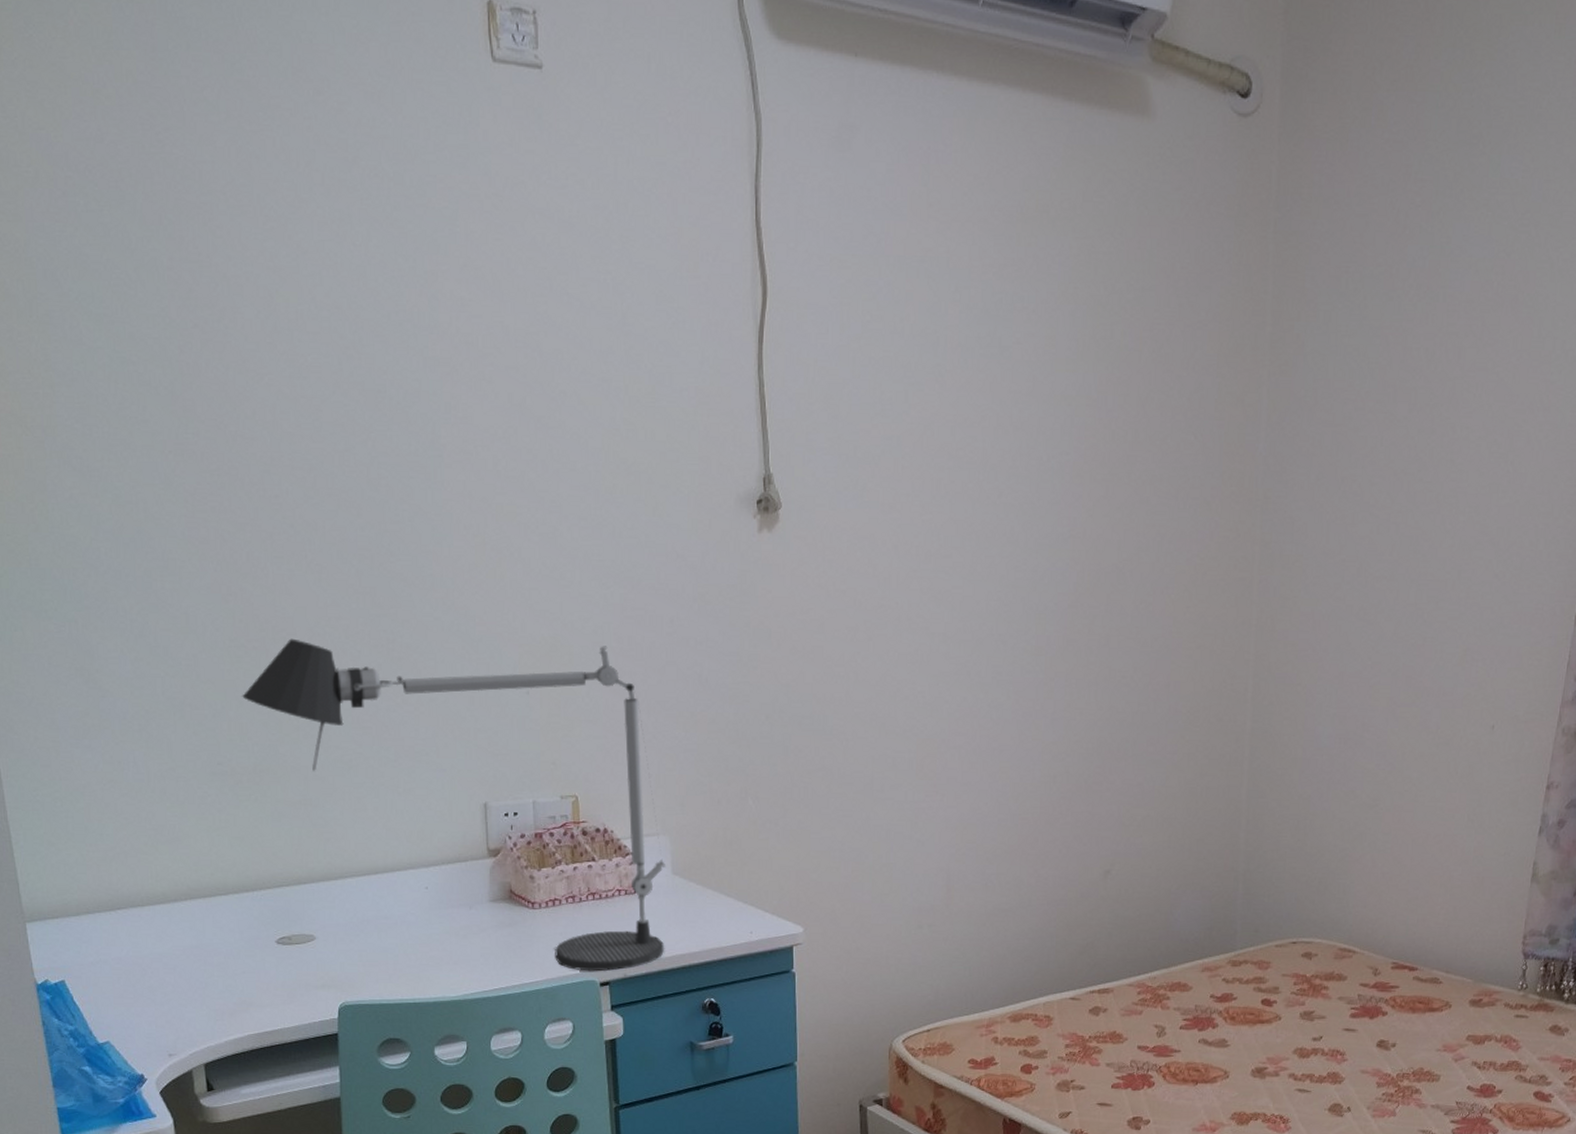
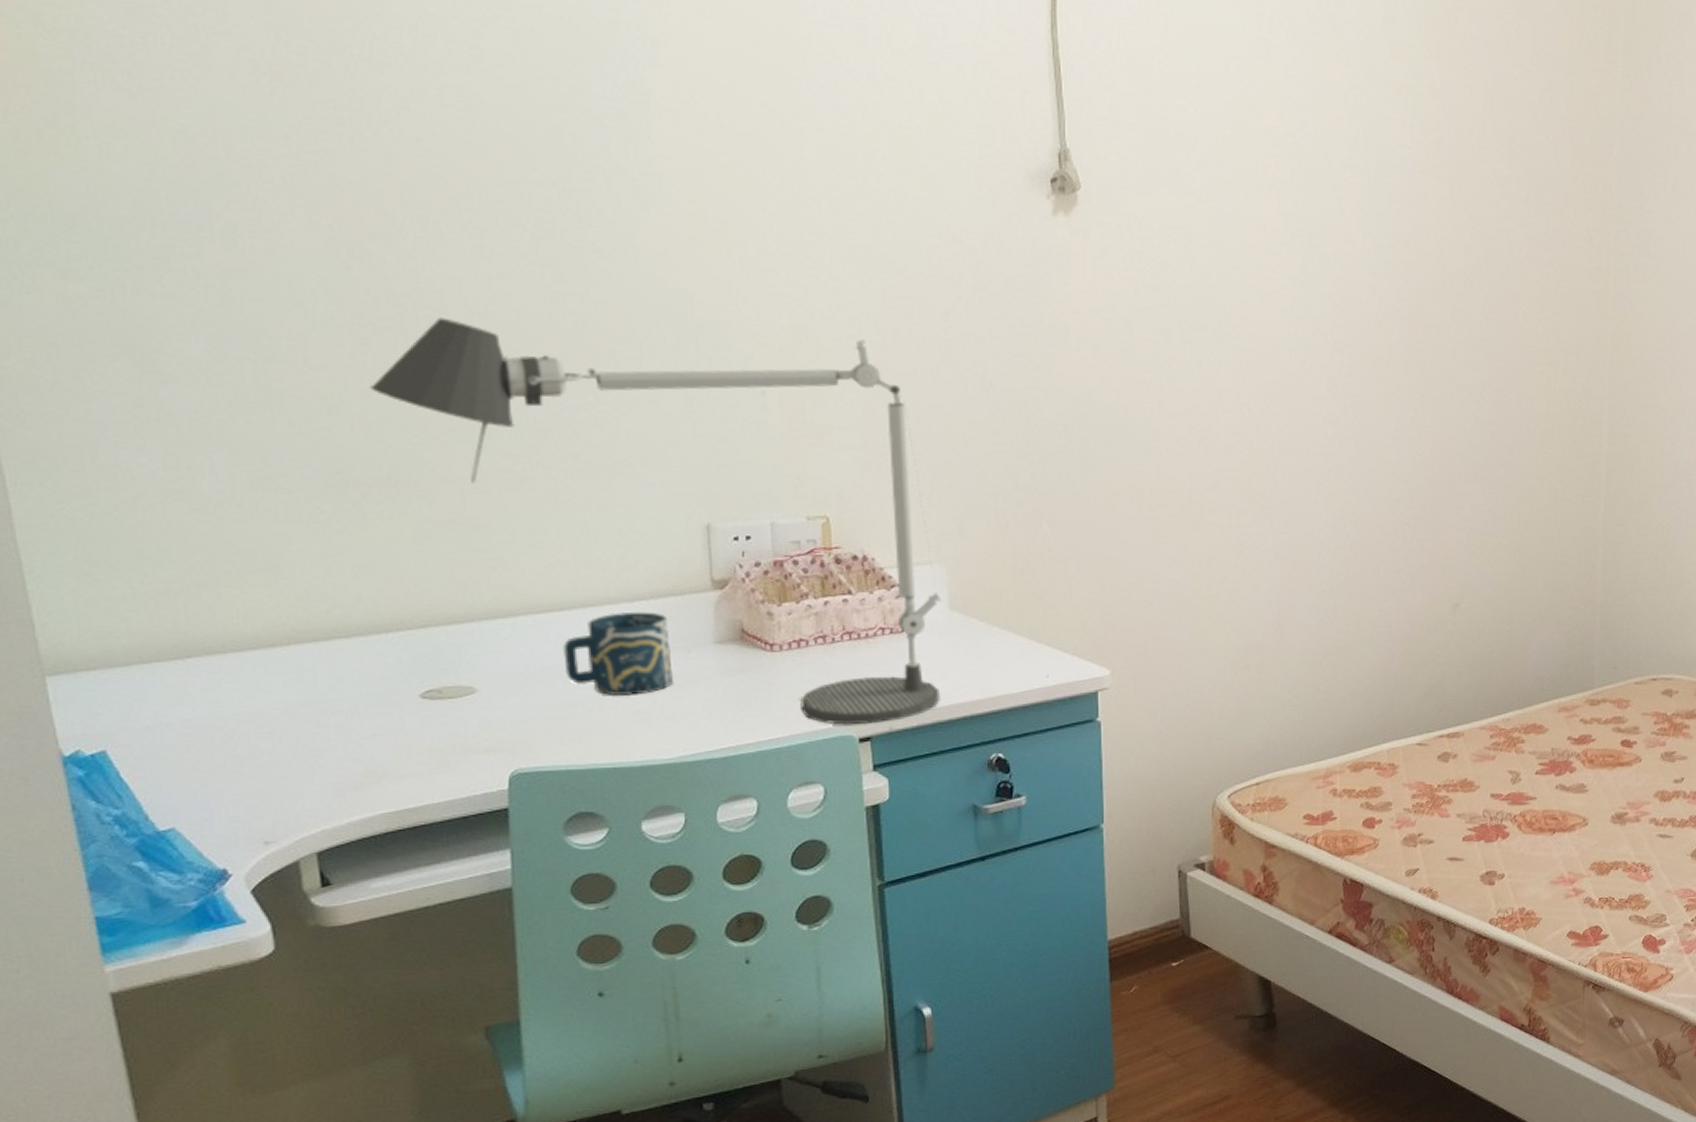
cup: none [378,875,458,944] -> present [563,611,673,695]

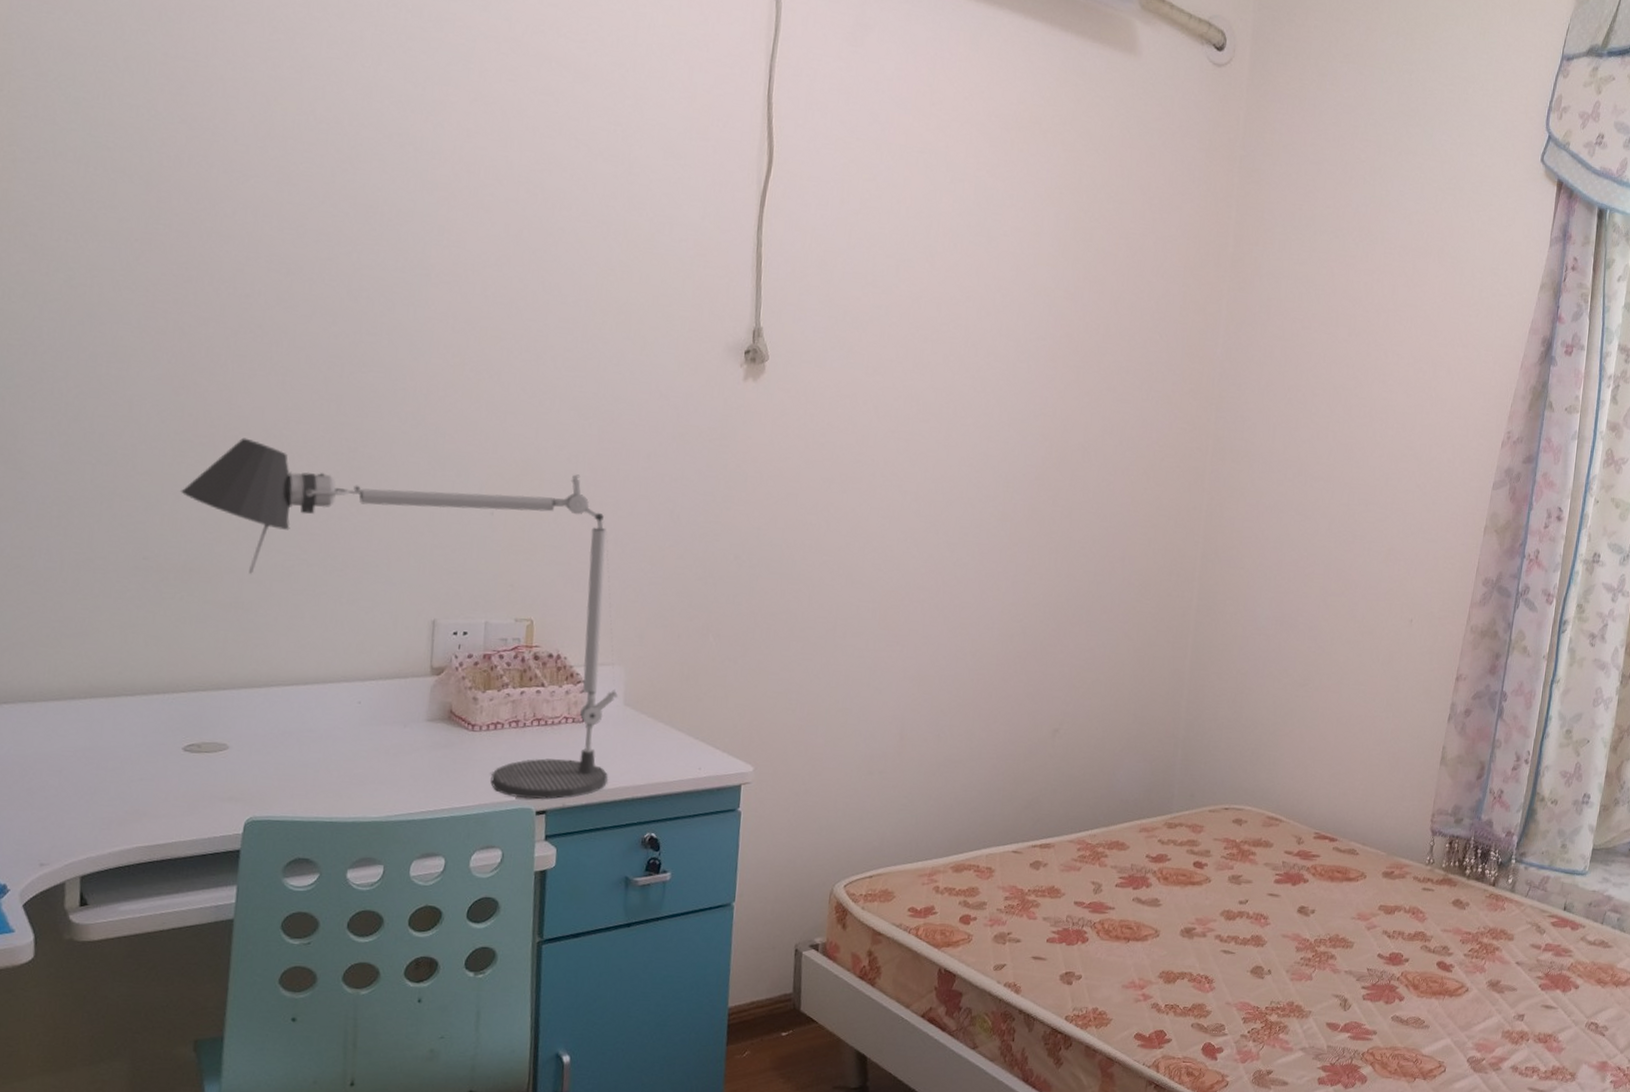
cup: present [563,611,673,695] -> none [302,689,391,761]

